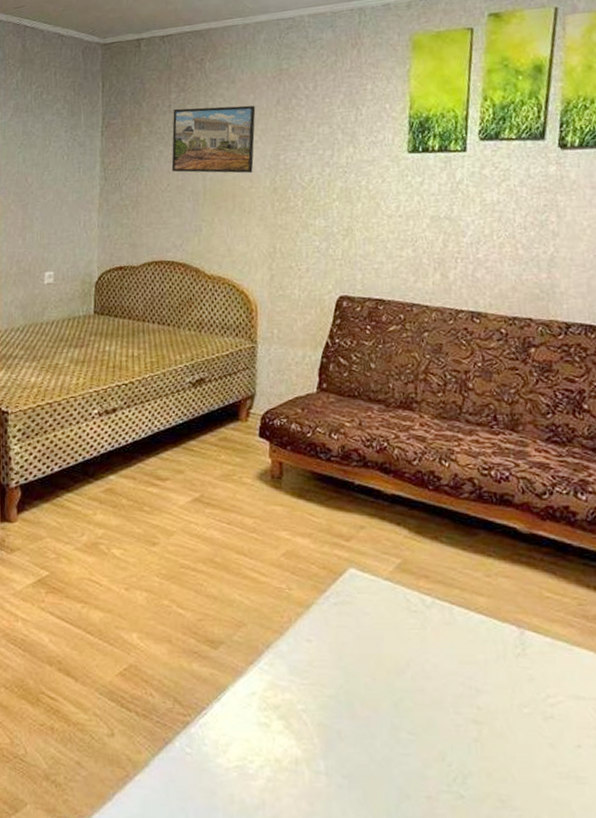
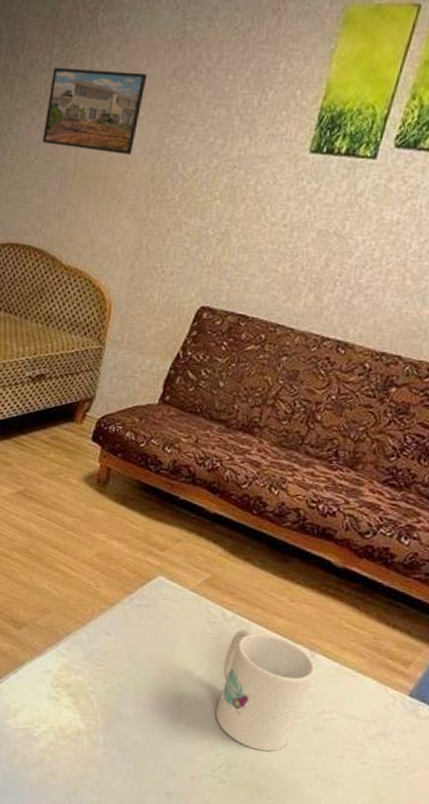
mug: none [434,614,529,753] -> present [215,629,316,752]

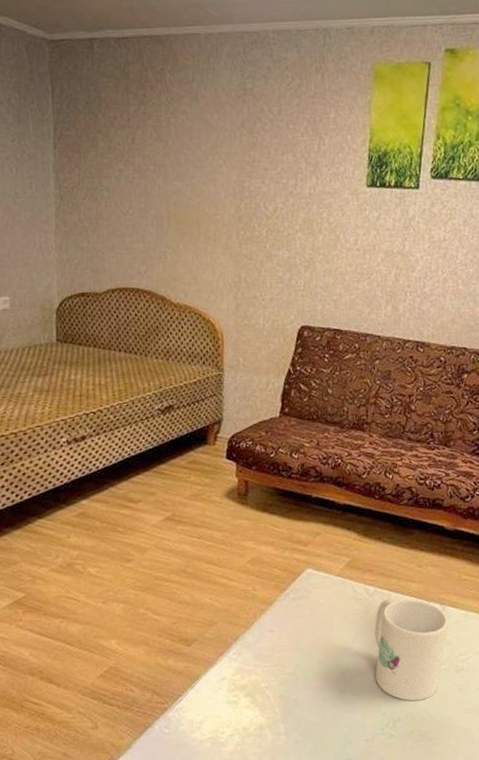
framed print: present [42,67,148,154] -> none [132,123,220,199]

